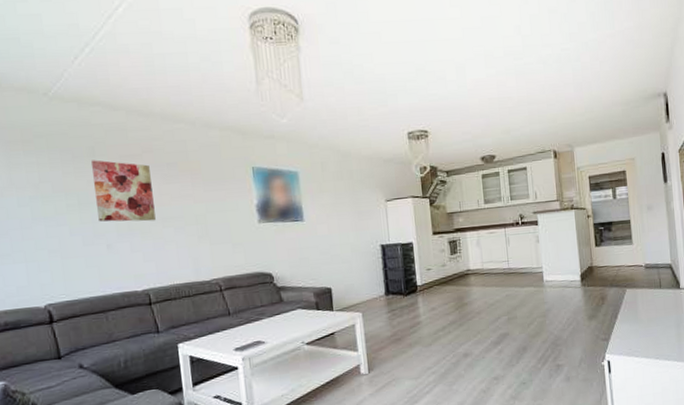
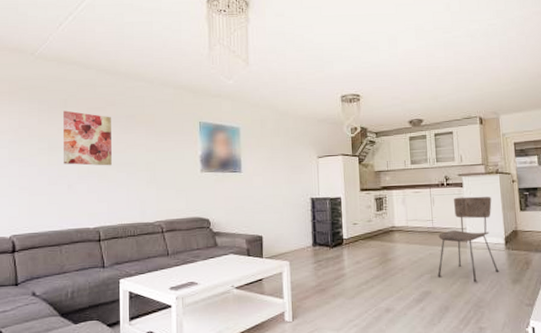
dining chair: none [515,233,575,322] -> present [437,196,499,283]

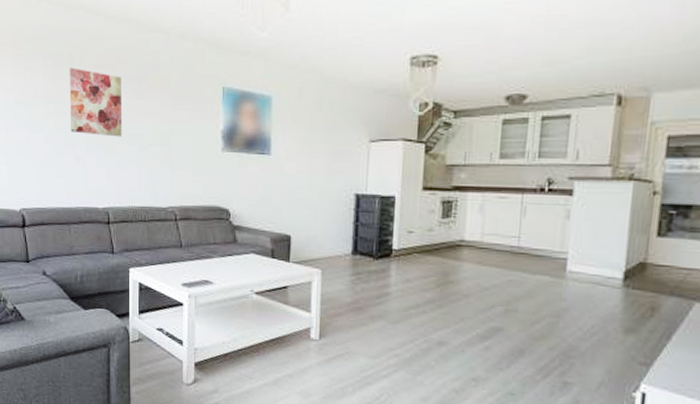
dining chair: present [437,196,499,283] -> none [515,209,615,326]

